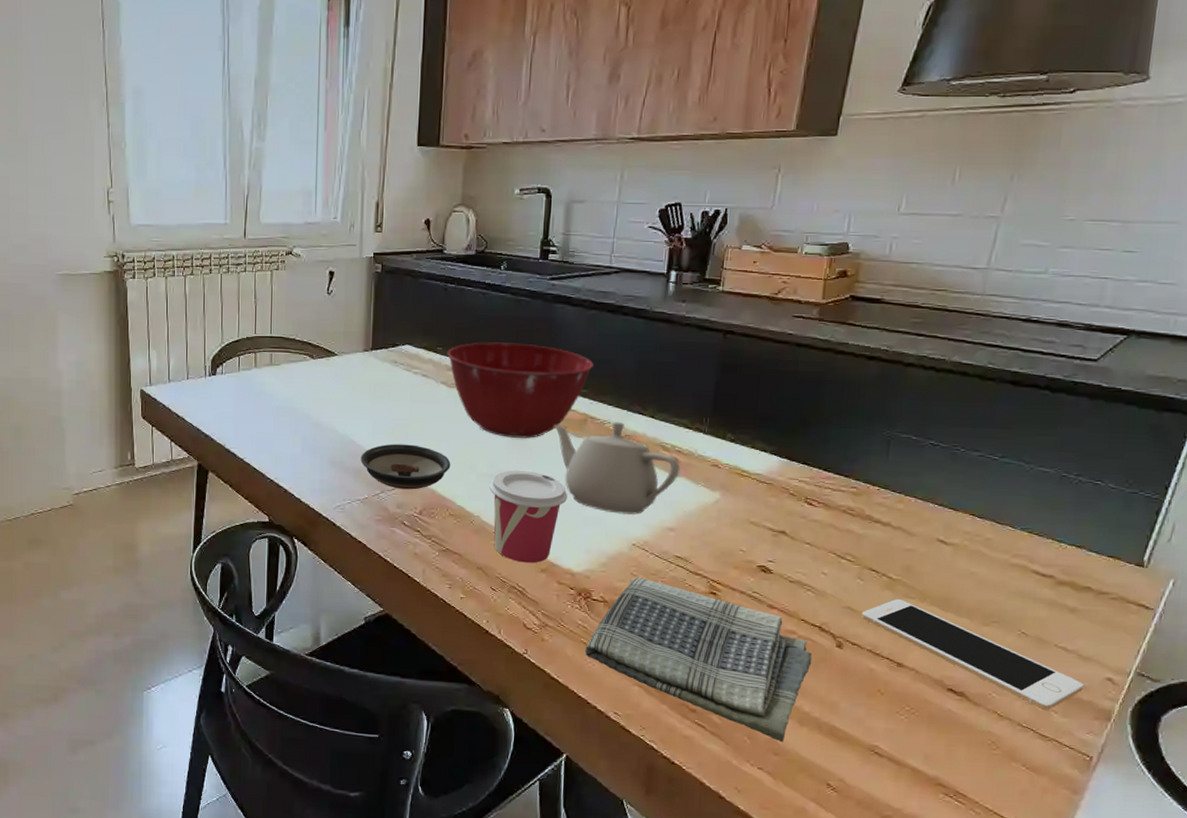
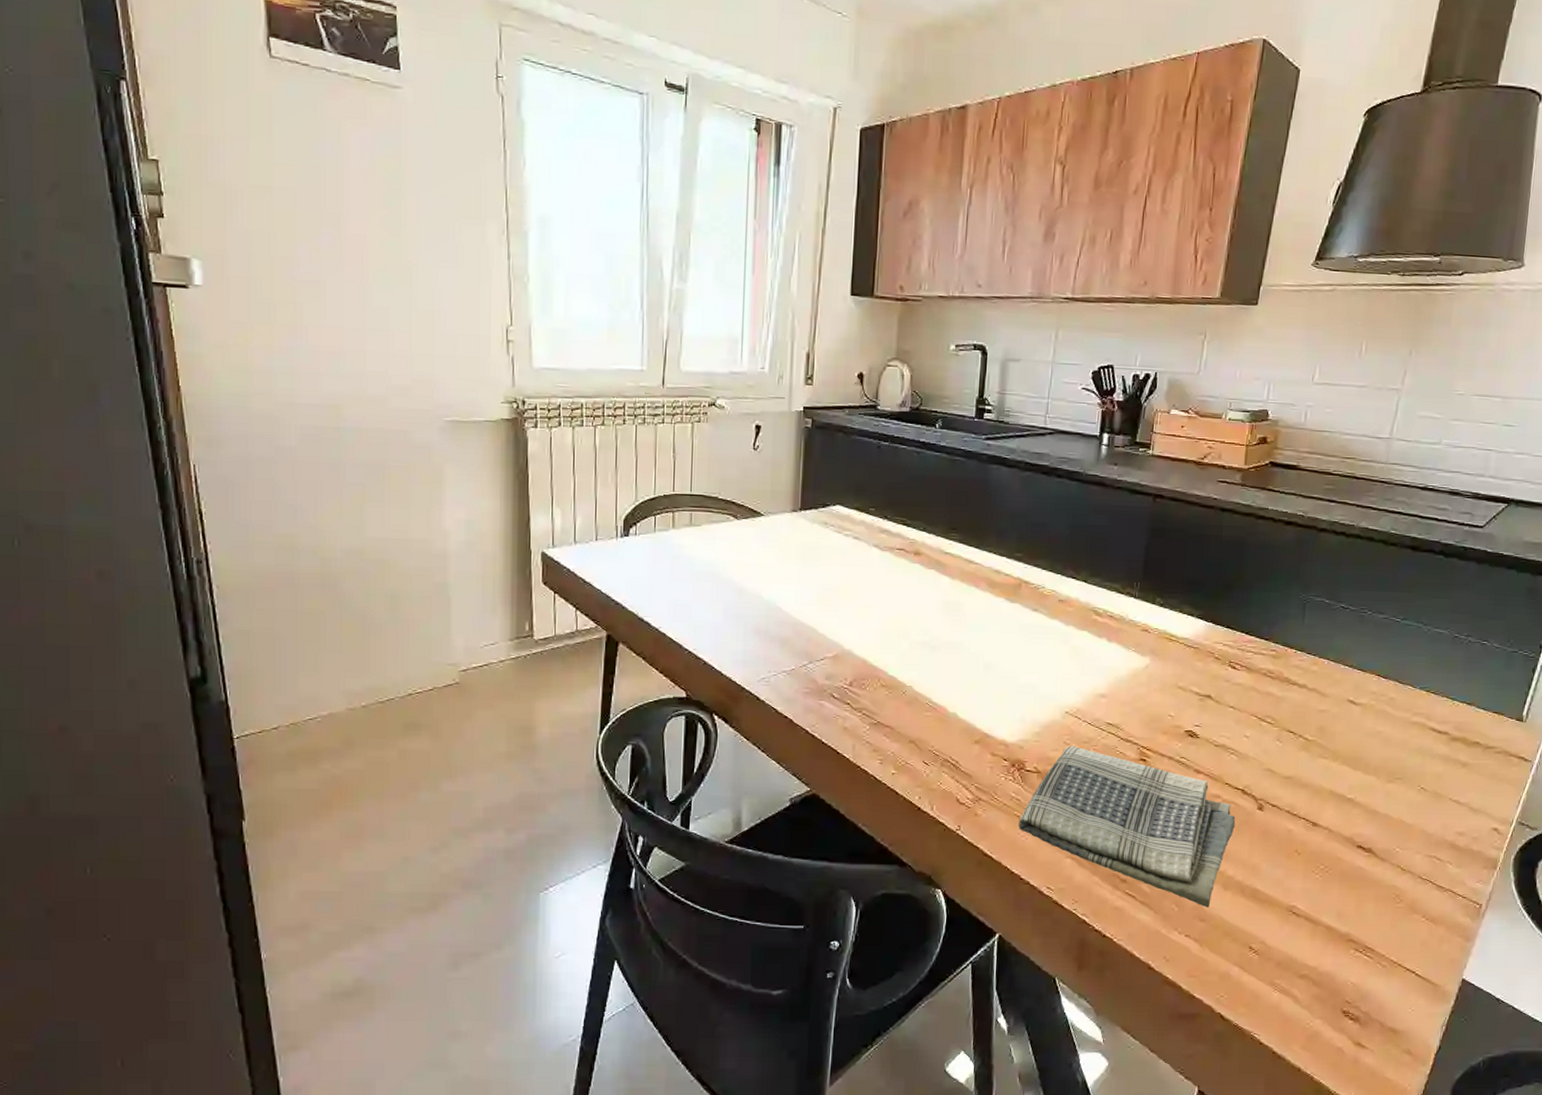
saucer: present [360,444,451,490] -> none [787,610,883,660]
mixing bowl: present [447,342,594,438] -> none [880,503,1028,604]
cup: present [489,469,568,563] -> none [922,636,1002,735]
teapot: present [554,422,681,515] -> none [988,587,1112,682]
cell phone: present [861,598,1084,710] -> none [1280,759,1474,862]

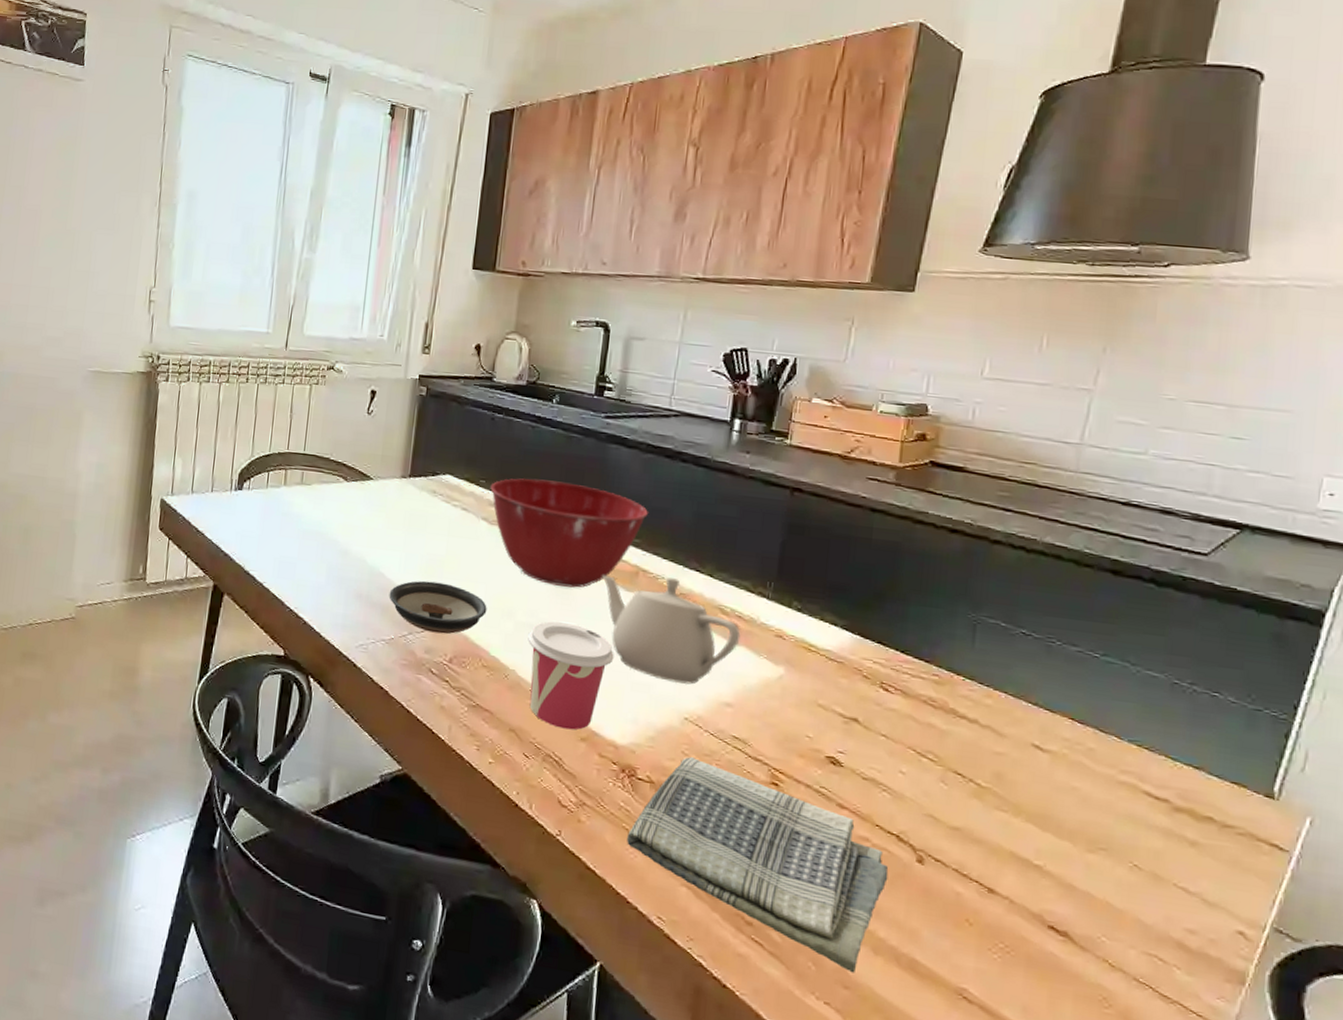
saucer: none [787,610,883,660] -> present [389,580,487,634]
mixing bowl: none [880,503,1028,604] -> present [490,478,648,588]
cup: none [922,636,1002,735] -> present [528,621,614,730]
teapot: none [988,587,1112,682] -> present [602,575,741,685]

